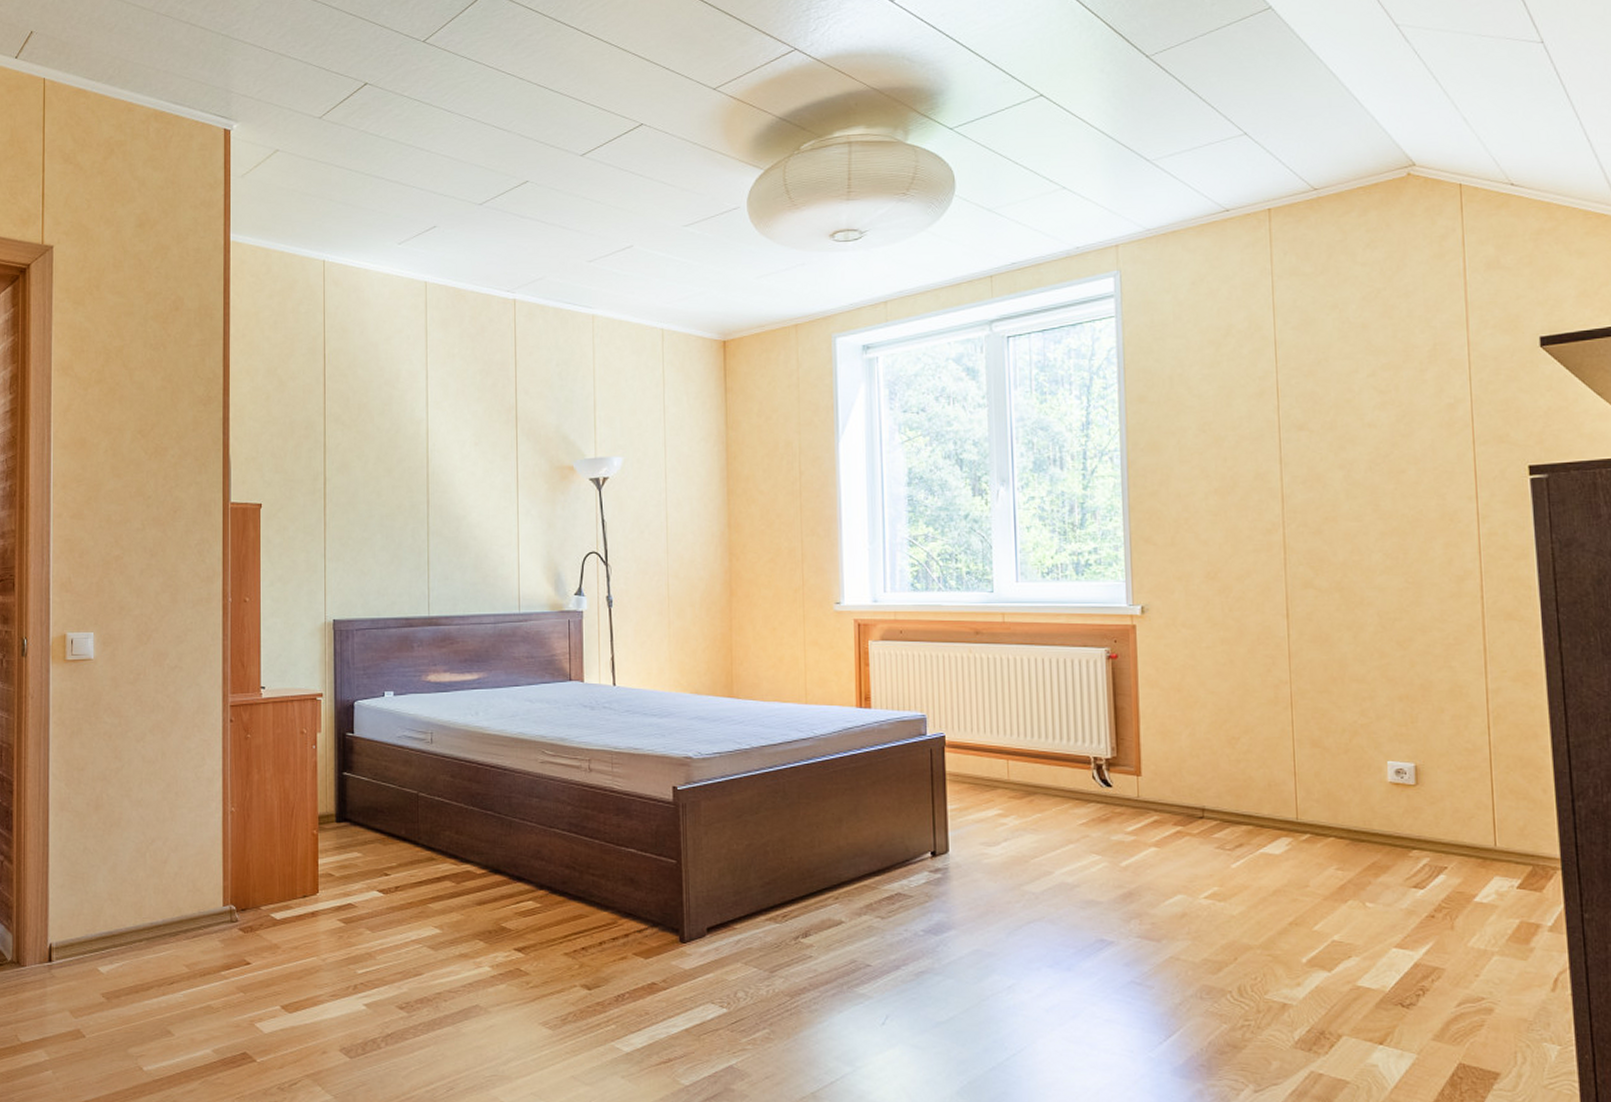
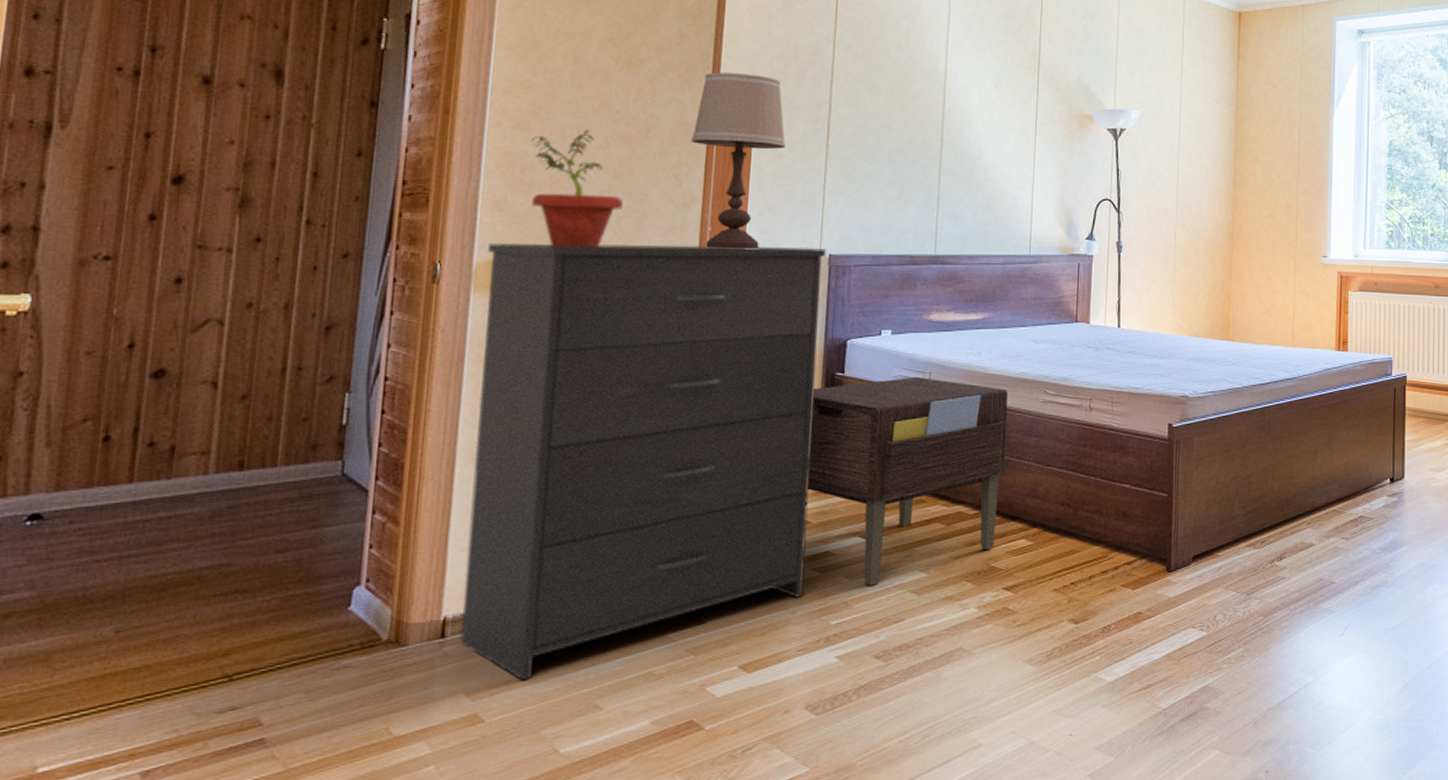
dresser: none [60,613,332,1003] -> present [459,242,827,680]
potted plant: none [85,514,159,621] -> present [531,129,623,247]
table lamp: none [210,452,290,618] -> present [691,72,786,249]
nightstand: none [328,736,509,939] -> present [808,376,1008,586]

